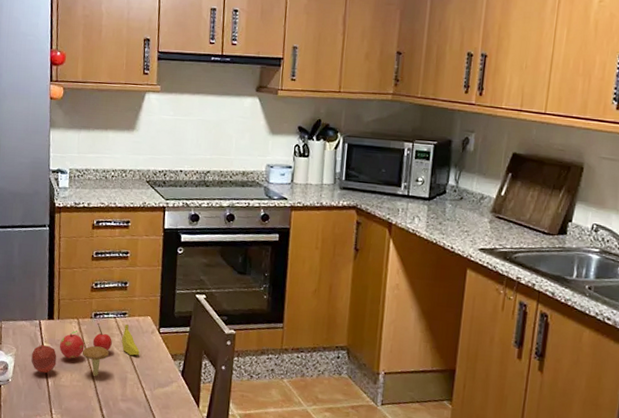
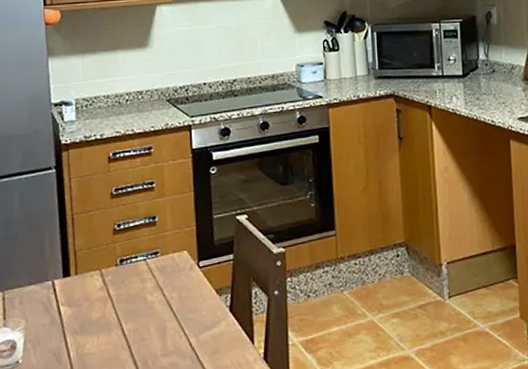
fruit: present [31,322,140,376] -> none [46,265,178,343]

